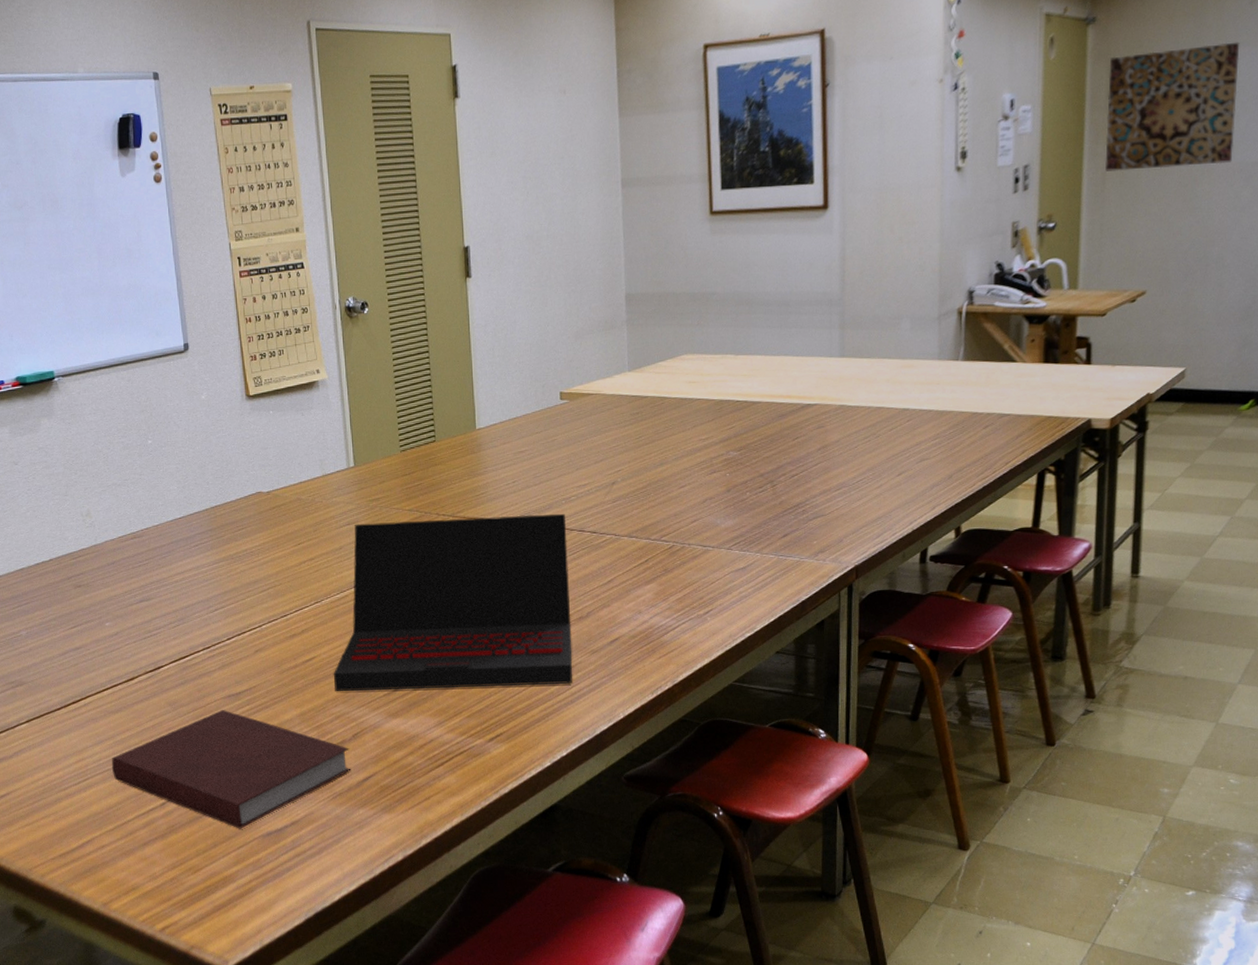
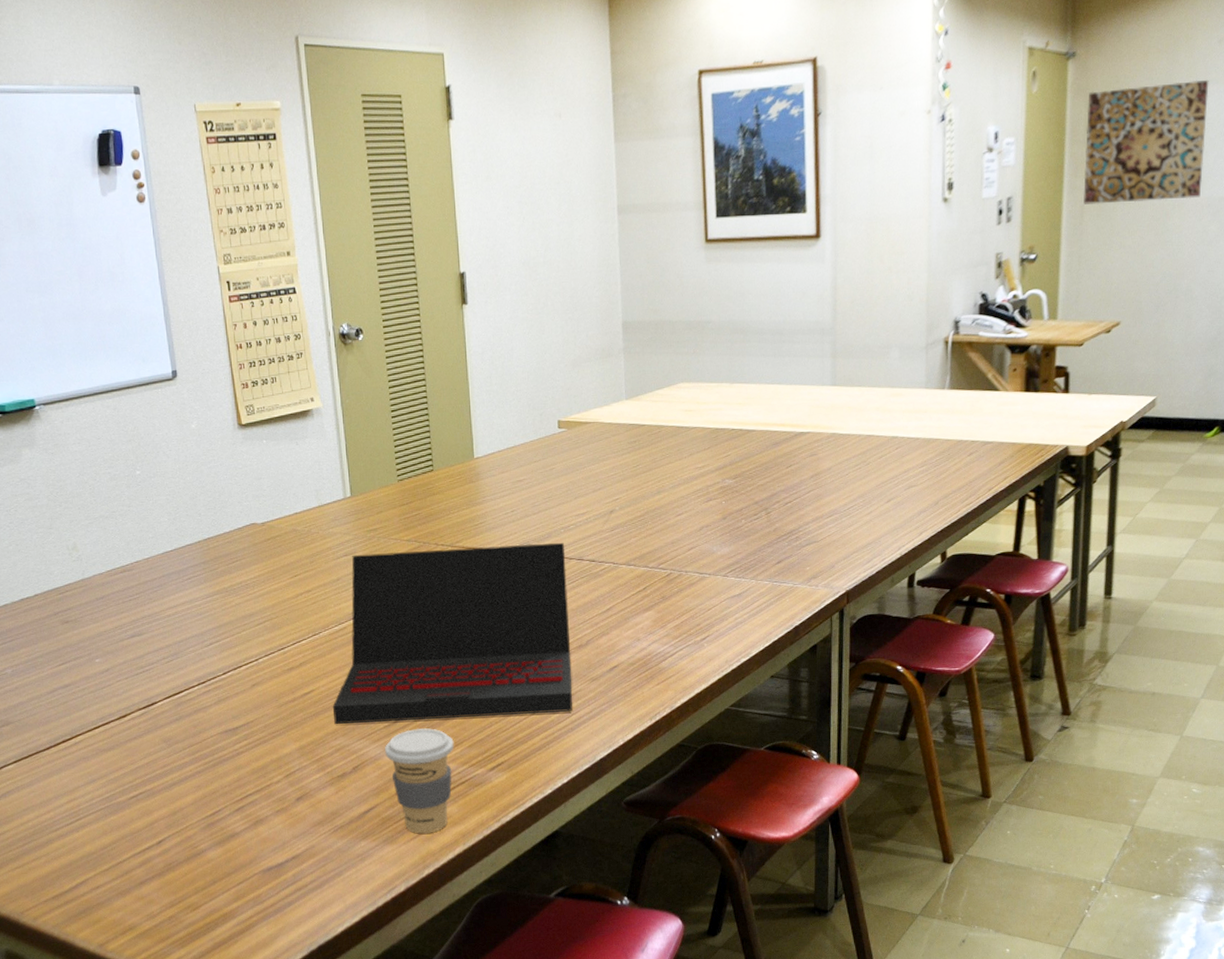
notebook: present [112,710,351,829] -> none [105,745,352,865]
coffee cup: none [384,697,453,803] -> present [385,728,454,834]

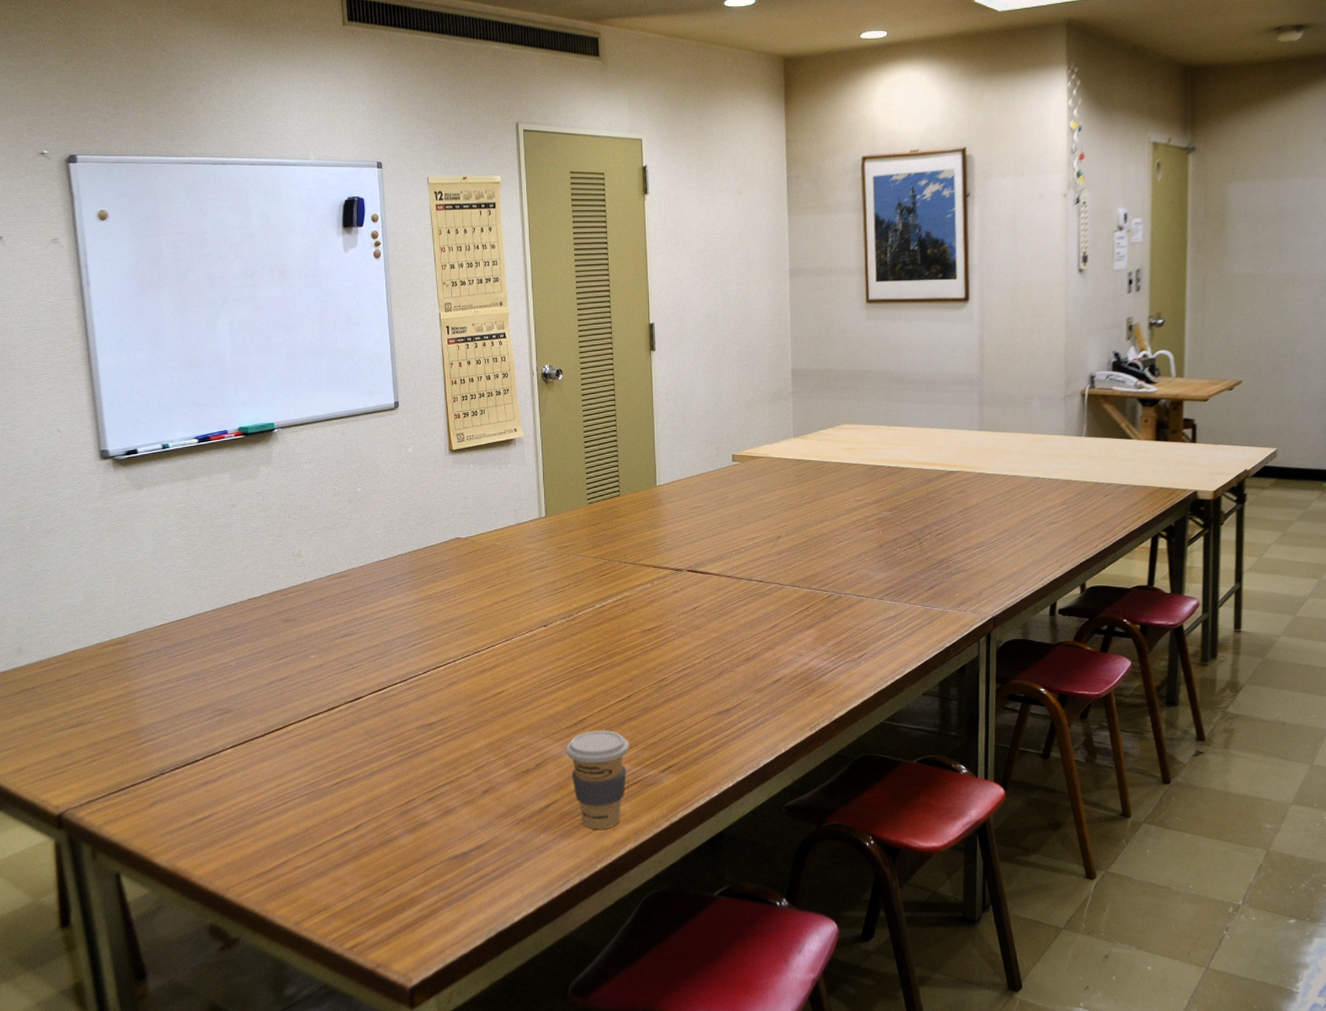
laptop: present [332,542,573,724] -> none [520,563,740,723]
wall art: present [1083,79,1209,205] -> none [1205,172,1316,277]

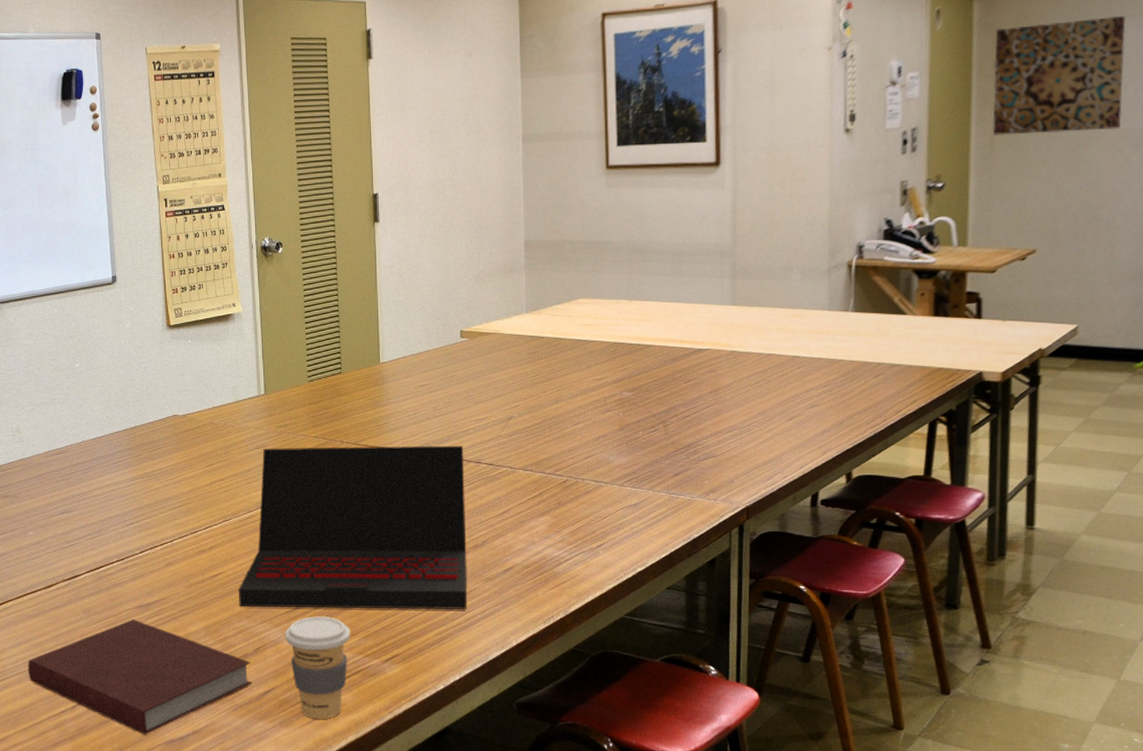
notebook: none [310,739,534,852] -> present [28,619,252,735]
laptop: none [520,563,740,723] -> present [238,445,467,609]
wall art: none [1205,172,1316,277] -> present [992,15,1126,135]

